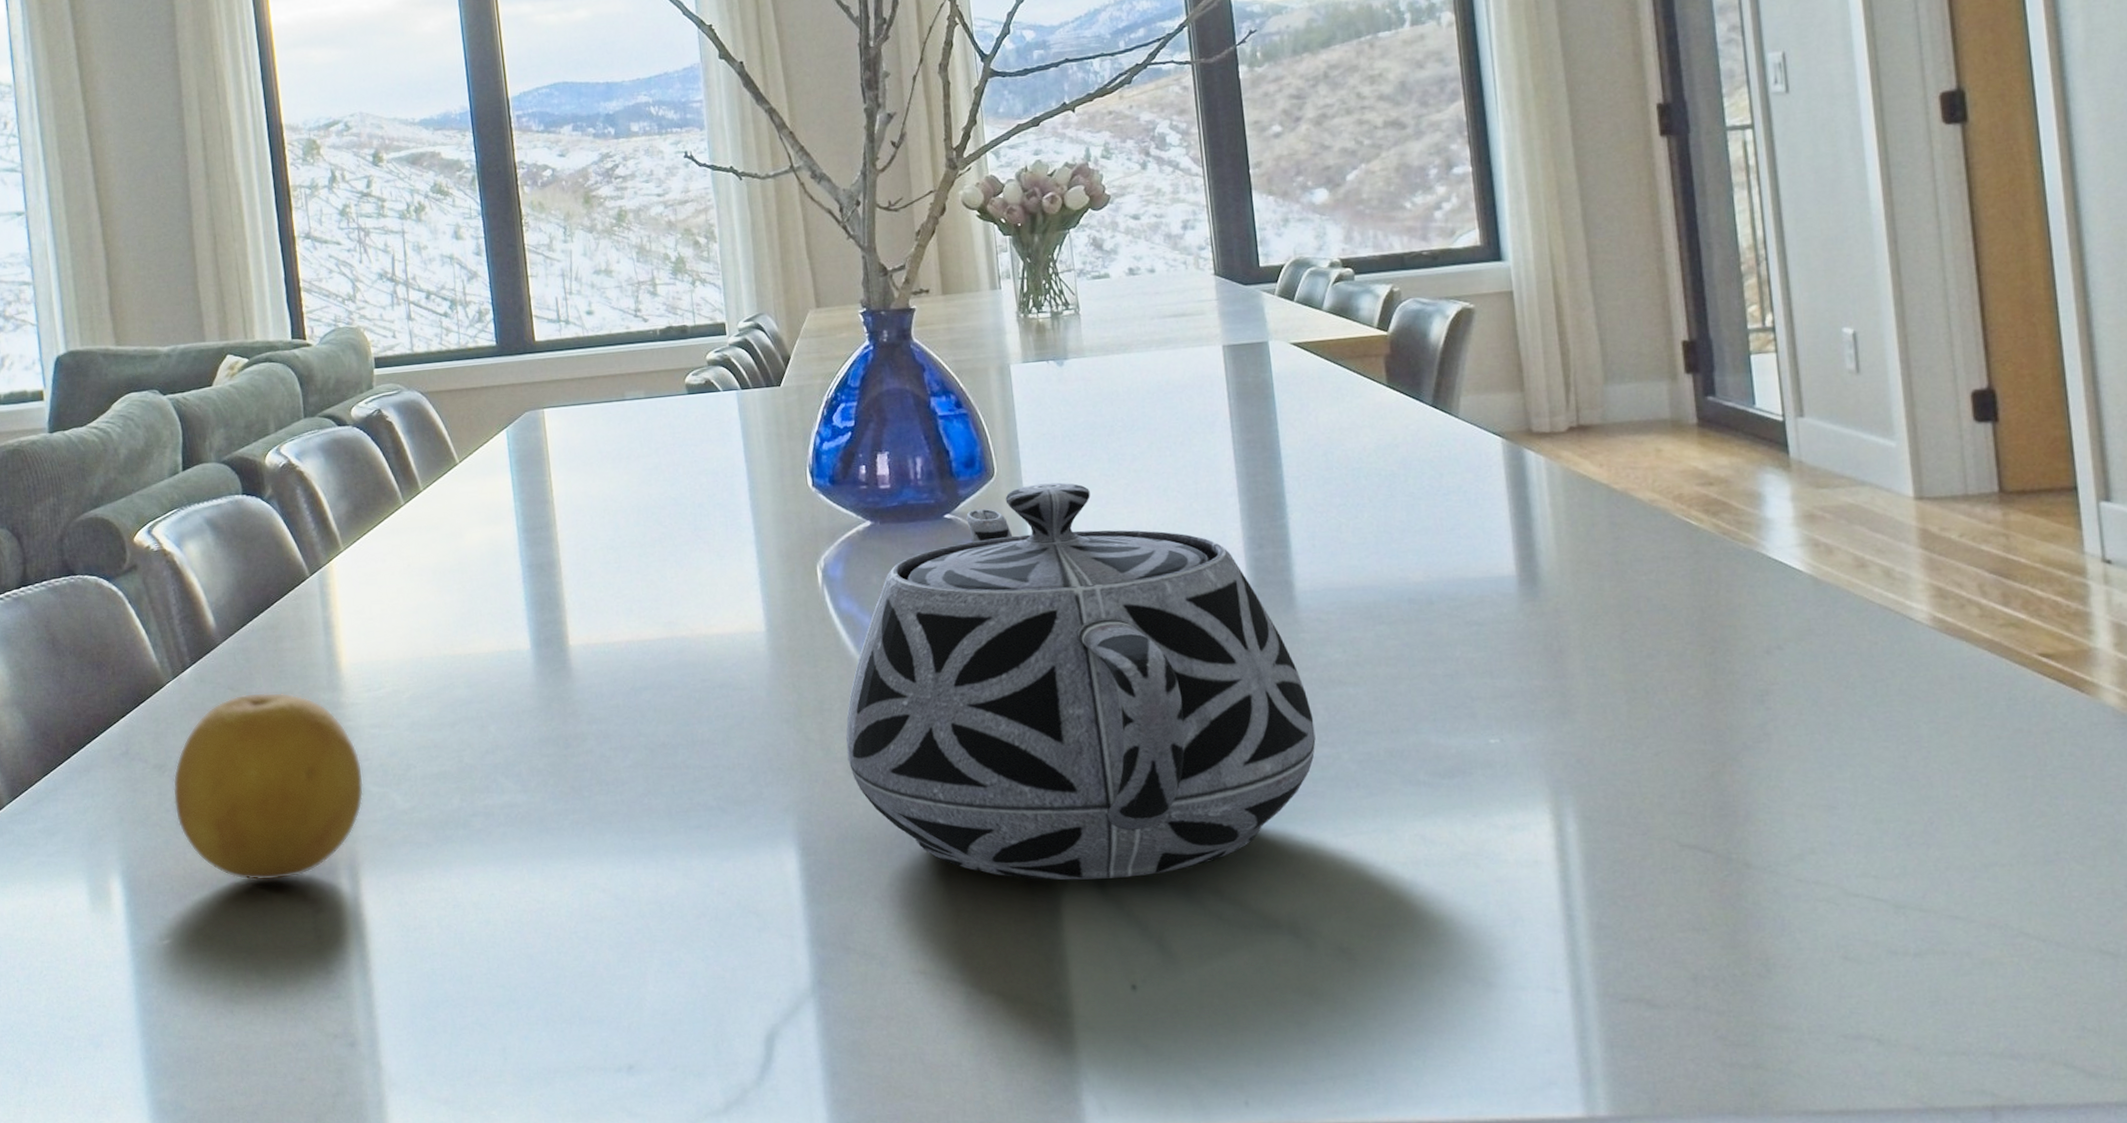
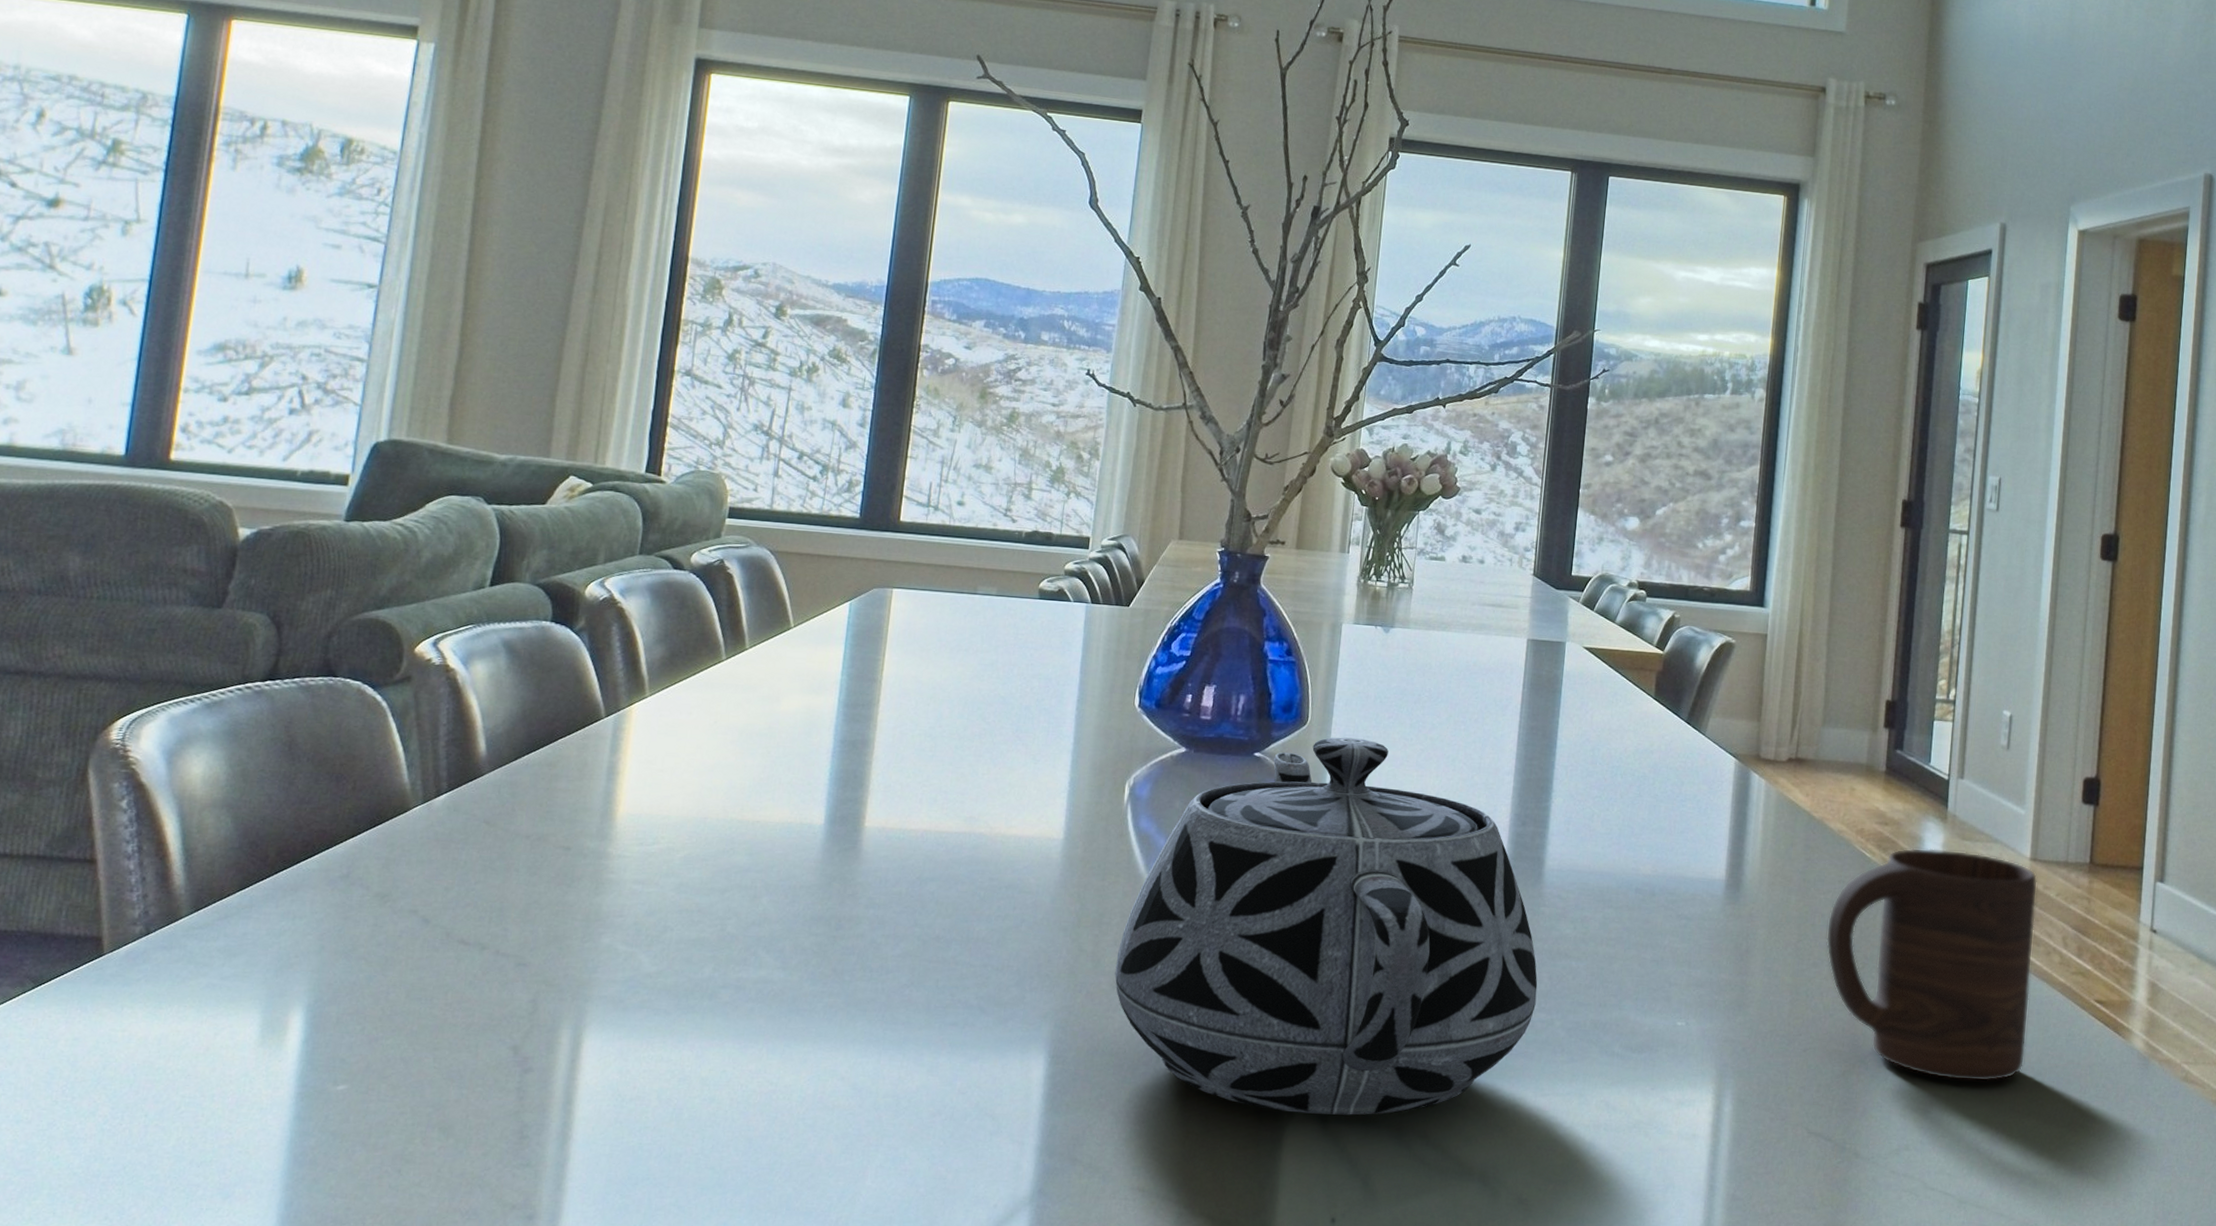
fruit: present [173,692,364,881] -> none [387,830,614,1032]
cup: none [1656,501,1954,769] -> present [1826,848,2038,1082]

